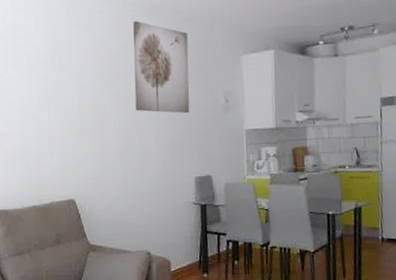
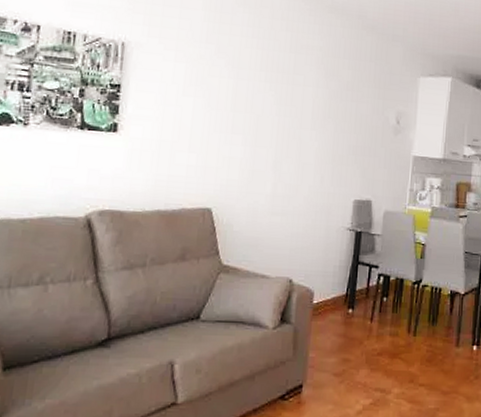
wall art: present [133,21,190,113] -> none [299,16,367,128]

